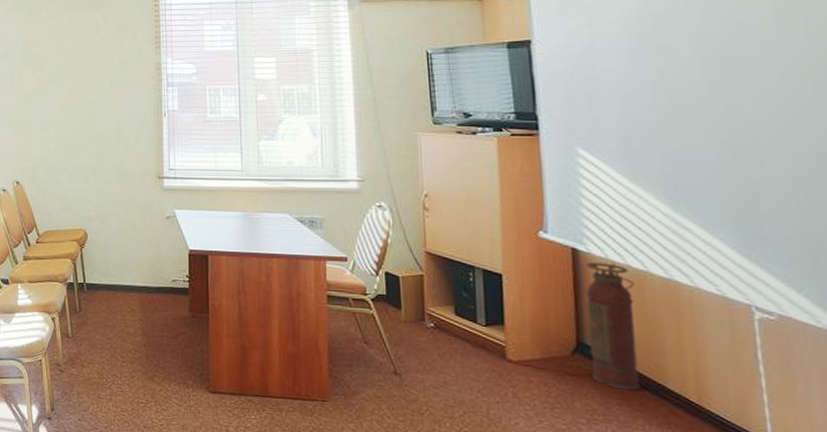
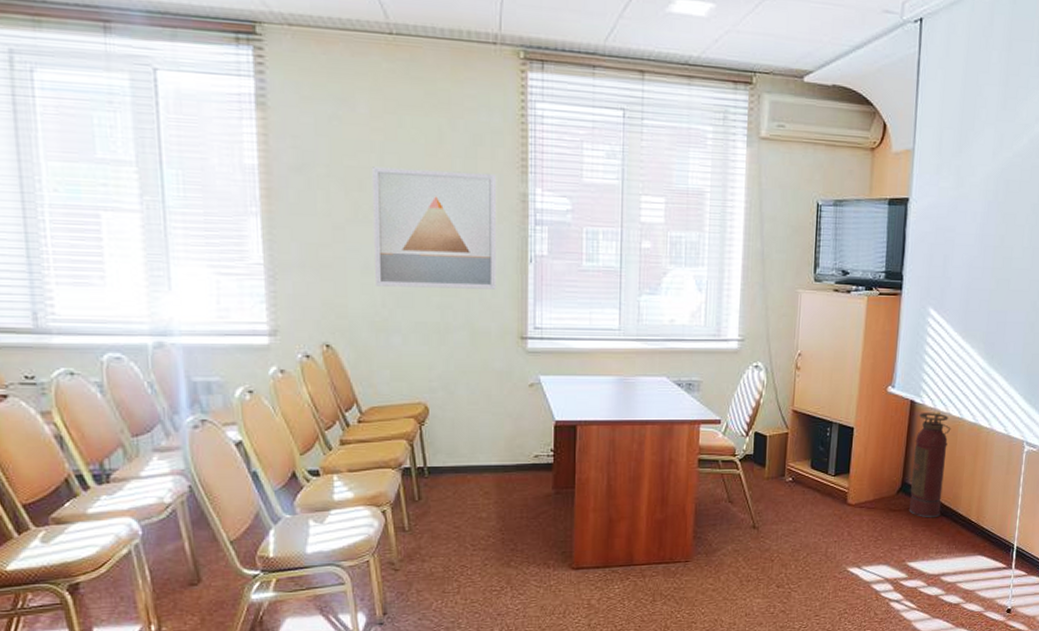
wall art: none [50,50,138,138] -> present [373,167,496,289]

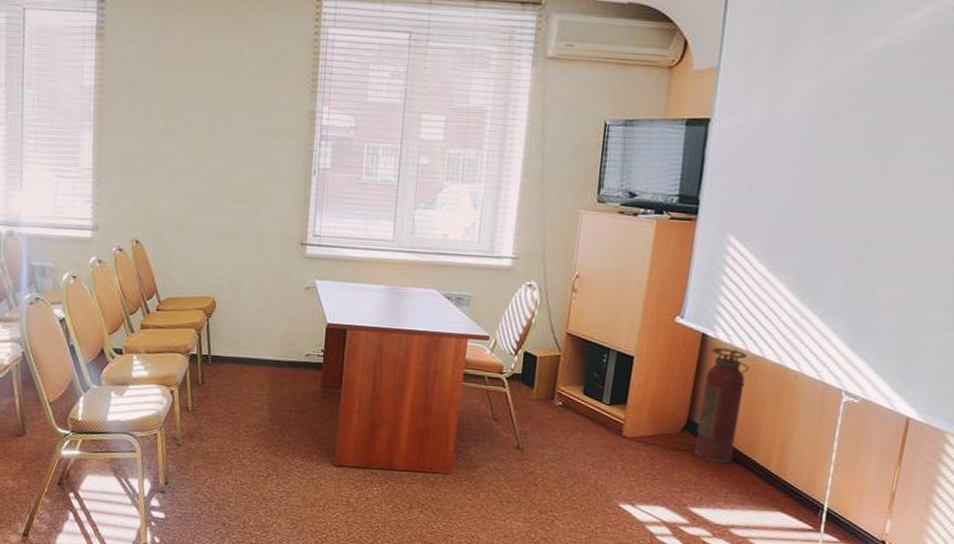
wall art: present [373,167,496,289] -> none [178,87,288,198]

